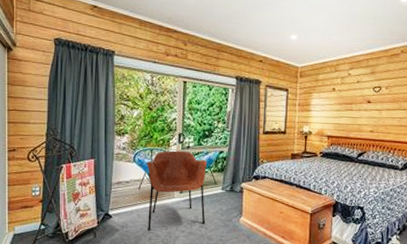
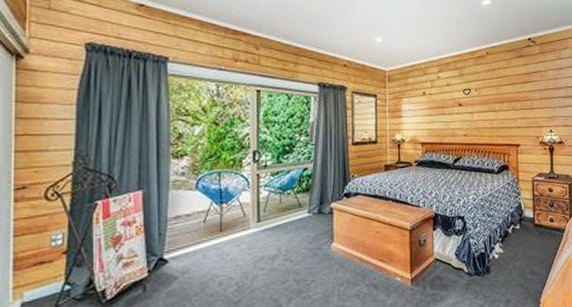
armchair: present [146,150,207,231] -> none [212,171,290,274]

